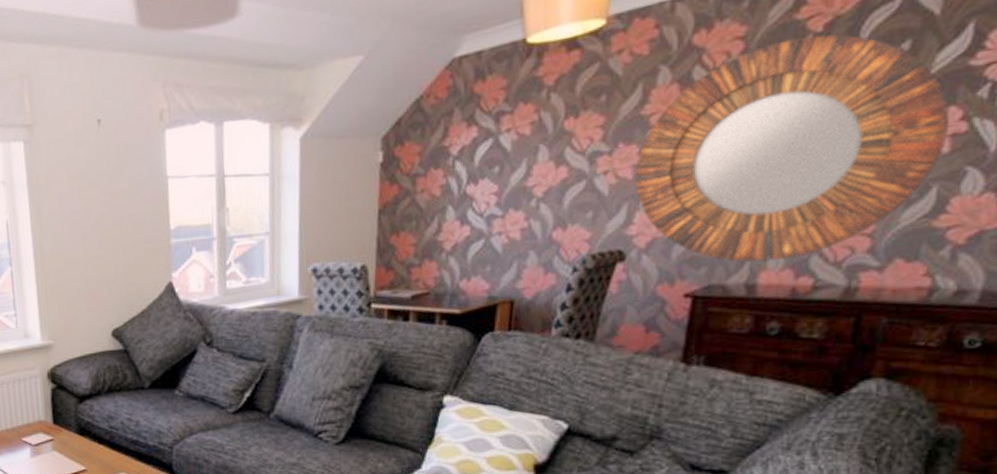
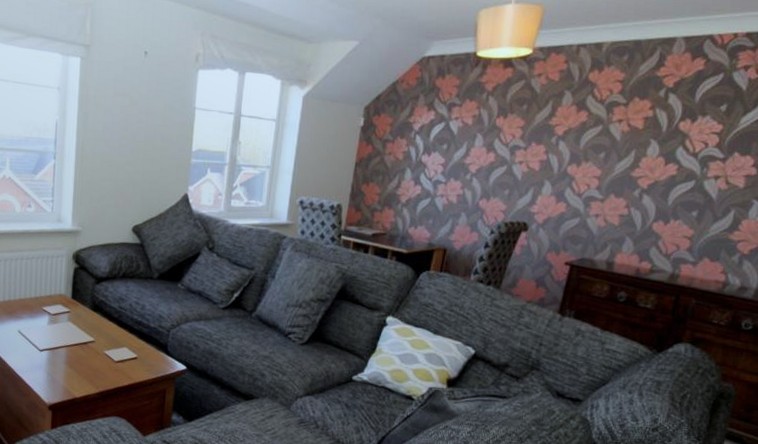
home mirror: present [636,34,949,262] -> none [540,89,746,247]

